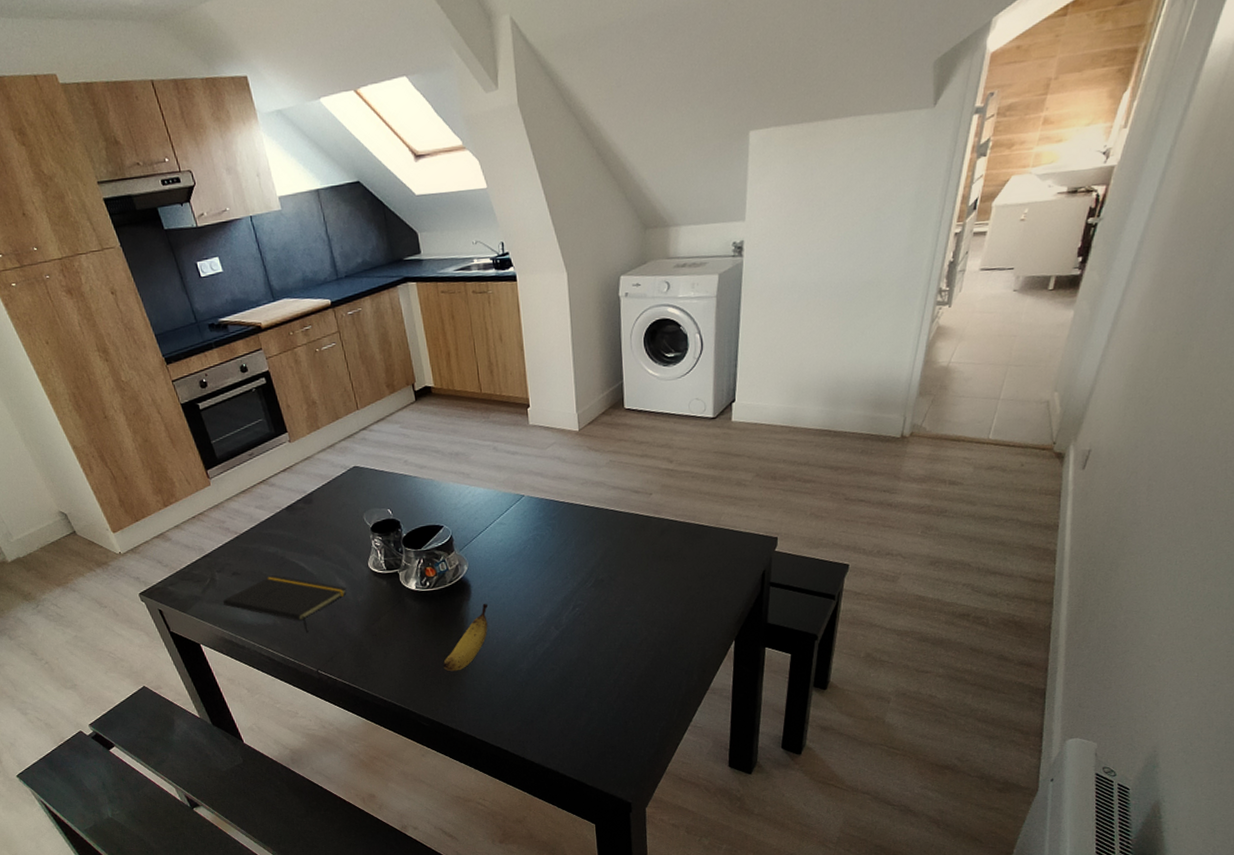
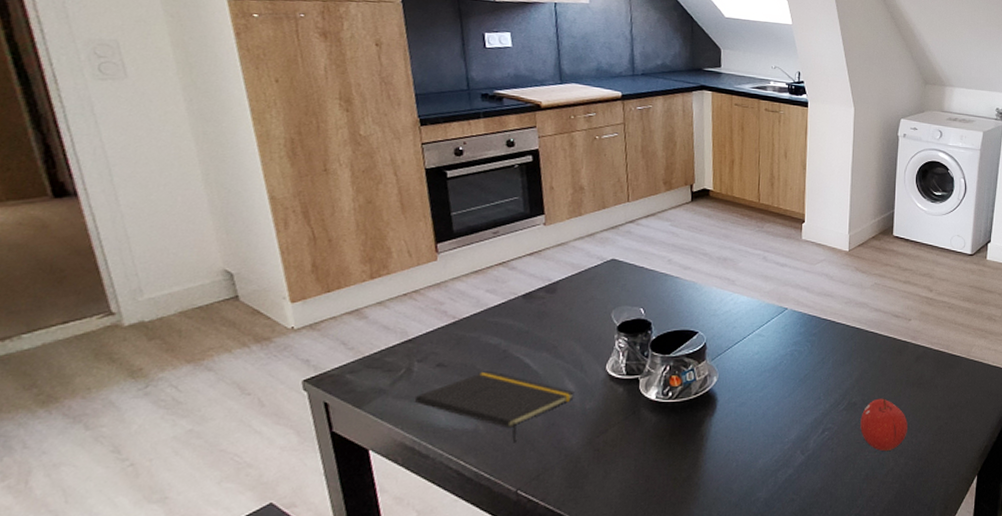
banana: present [442,603,489,672] -> none [670,420,733,498]
fruit: none [609,573,658,622] -> present [860,398,908,451]

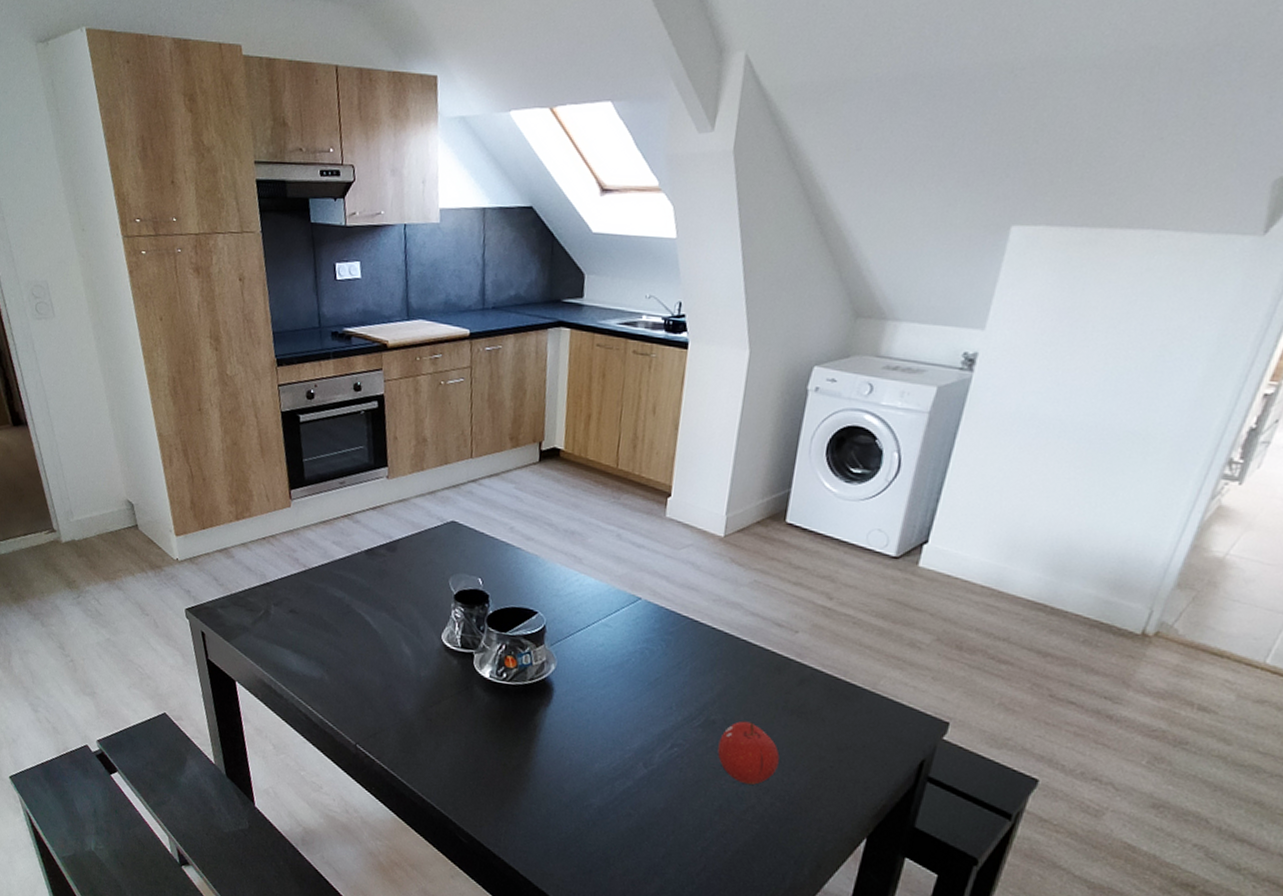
notepad: present [414,371,575,444] -> none [271,623,411,699]

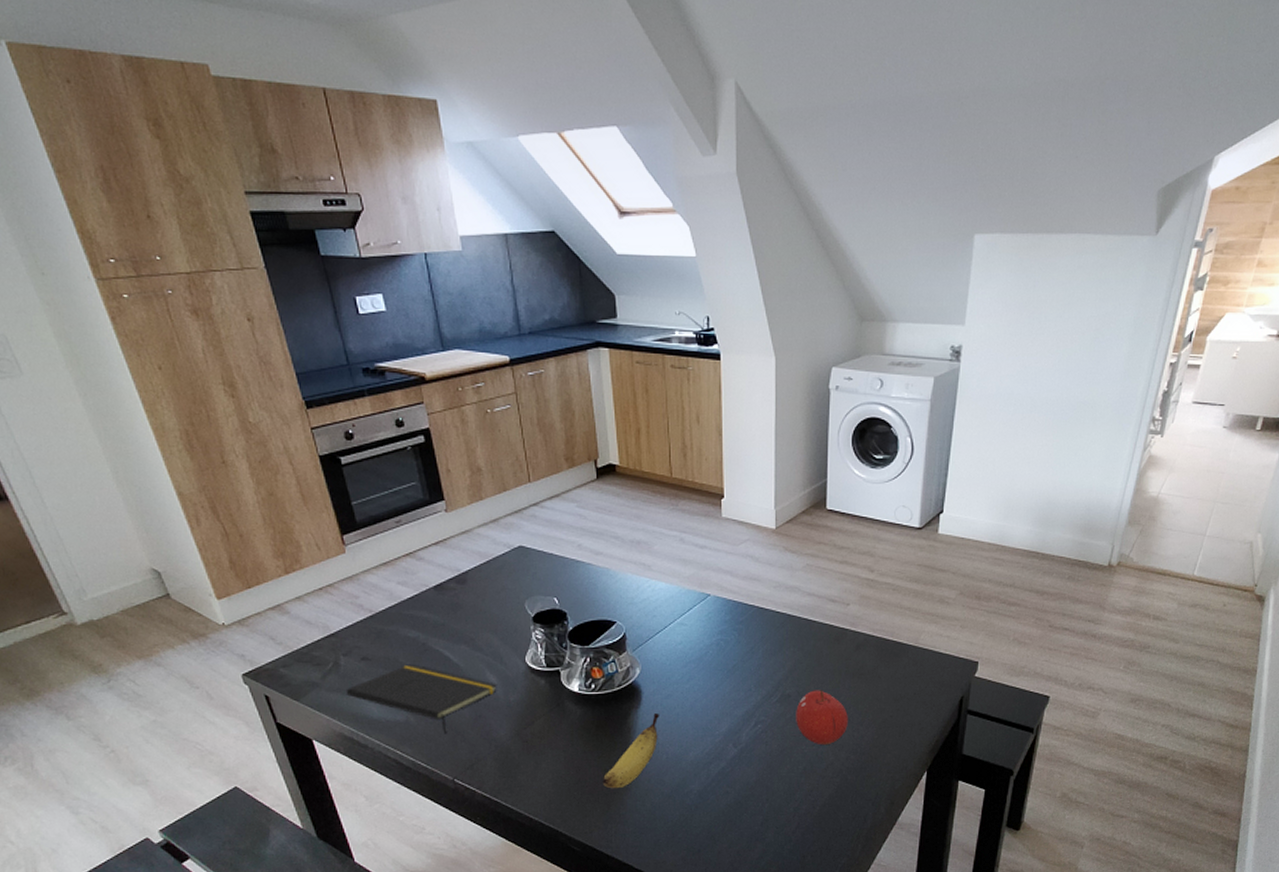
notepad: none [271,623,411,699] -> present [346,664,497,735]
banana: none [499,714,570,787] -> present [602,712,660,789]

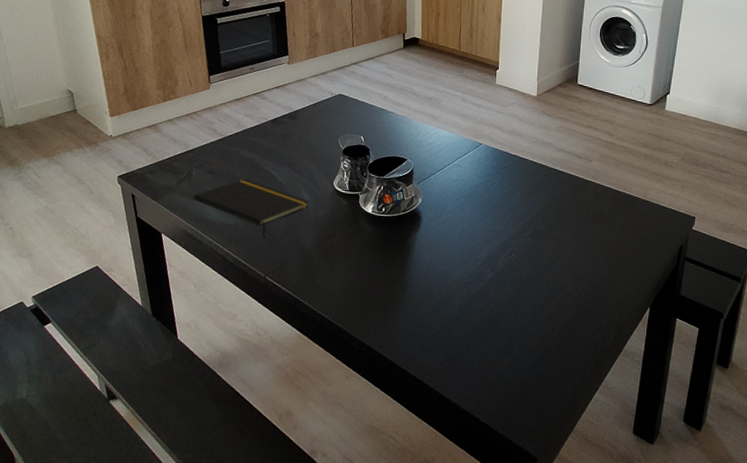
banana: present [602,712,660,789] -> none [382,235,434,298]
fruit: present [796,690,848,744] -> none [543,229,586,276]

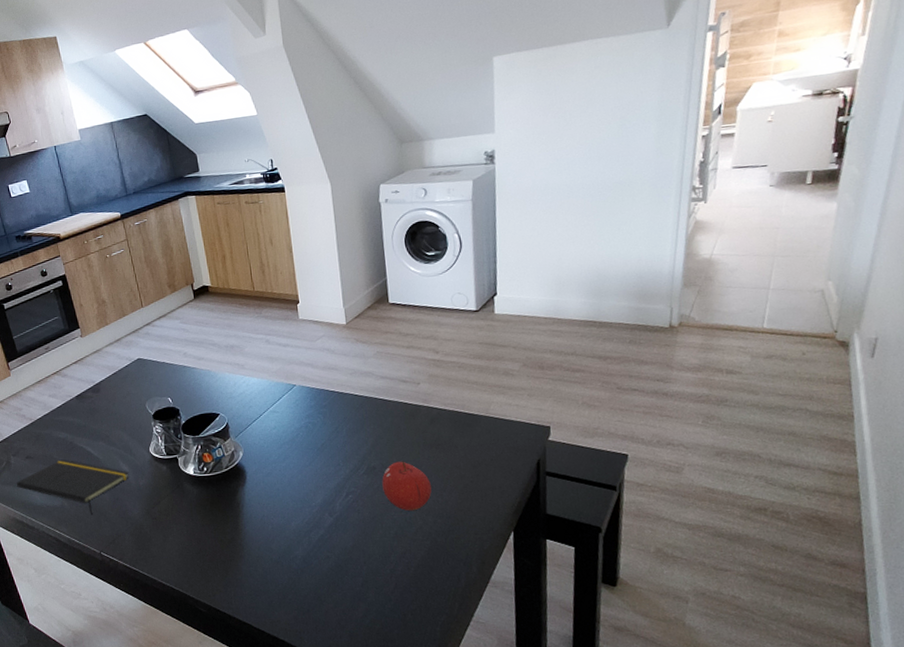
fruit: none [543,229,586,276] -> present [382,461,432,511]

